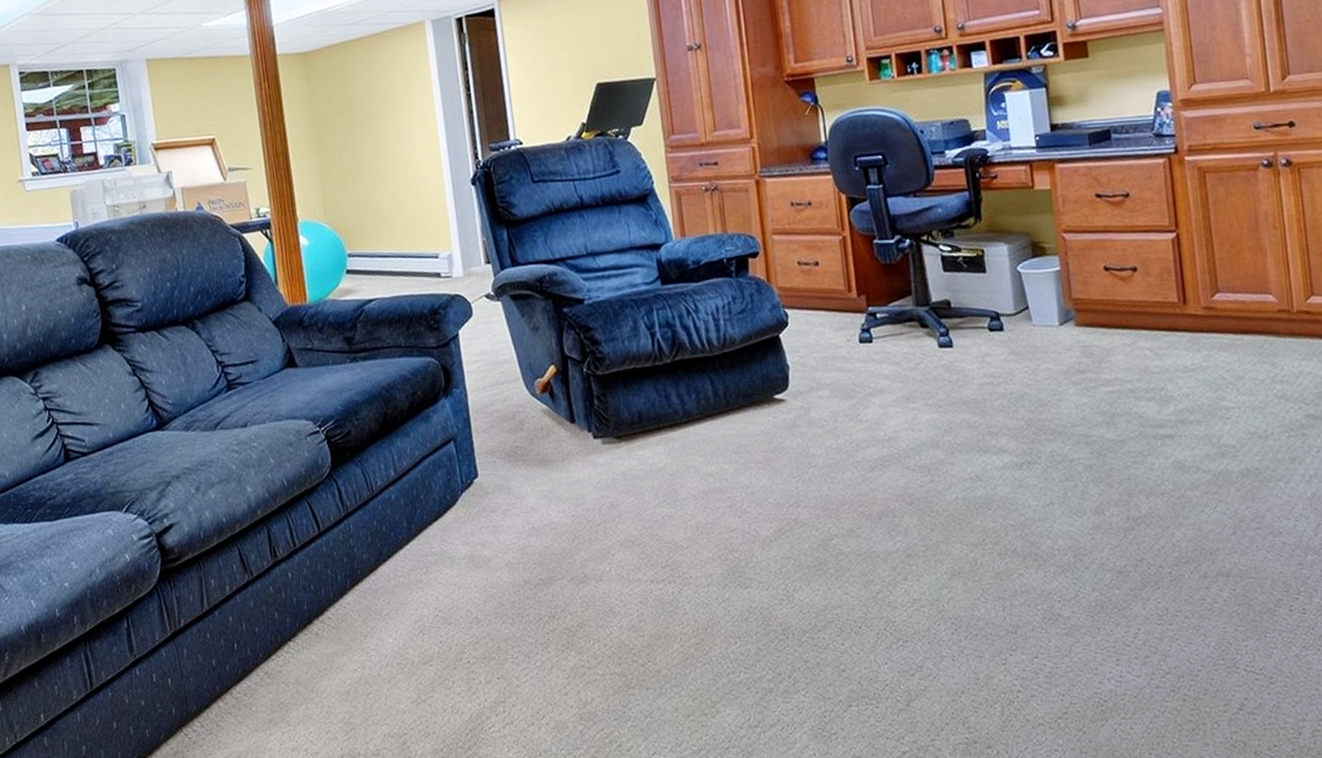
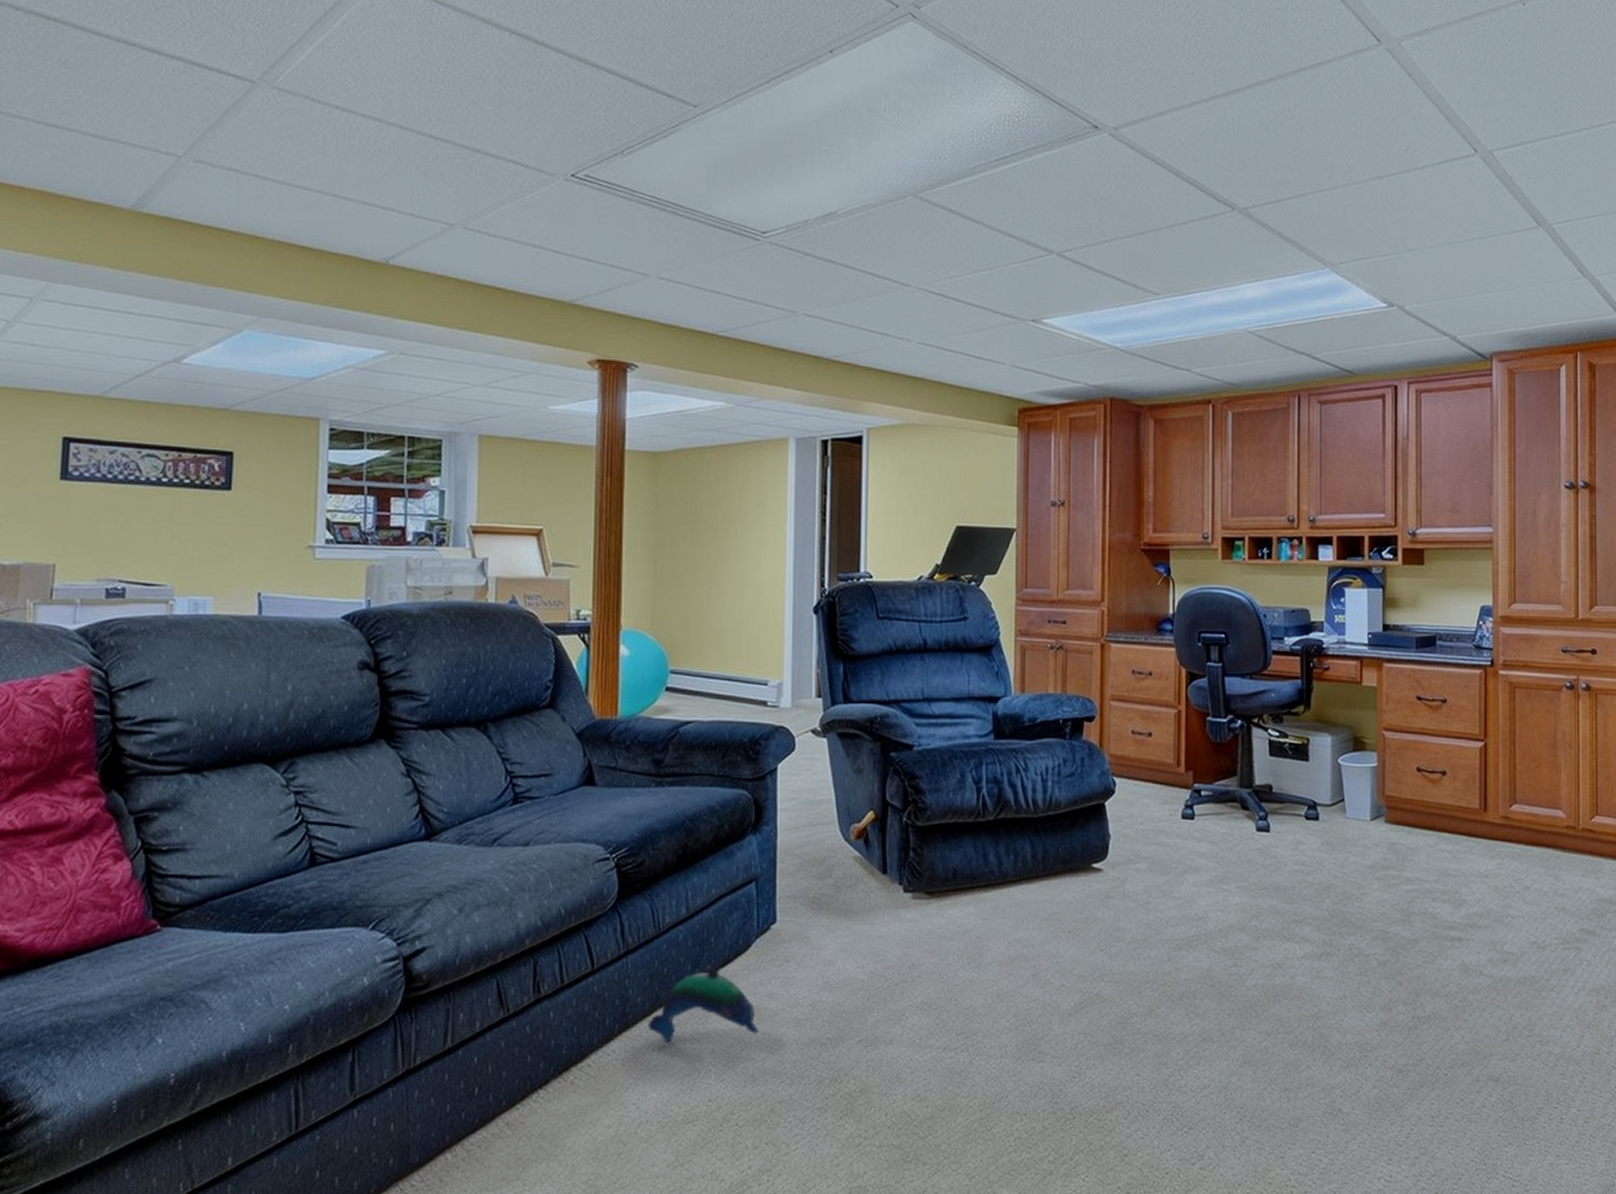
plush toy: none [375,520,477,594] -> present [648,965,759,1043]

